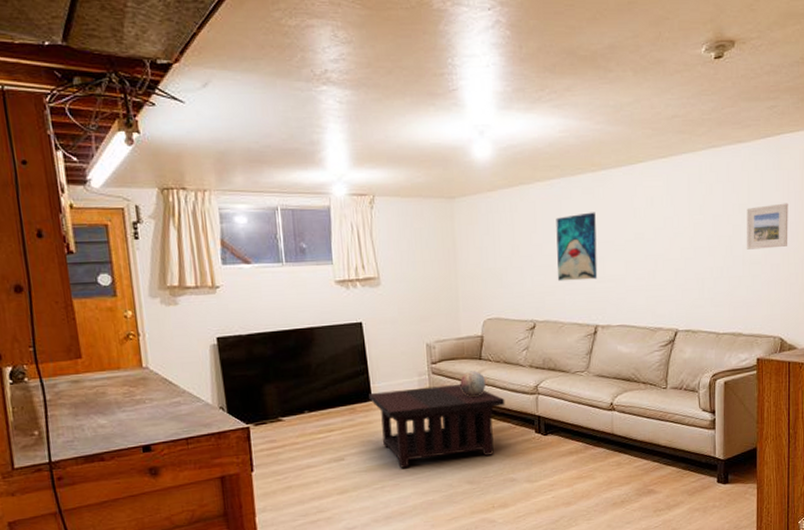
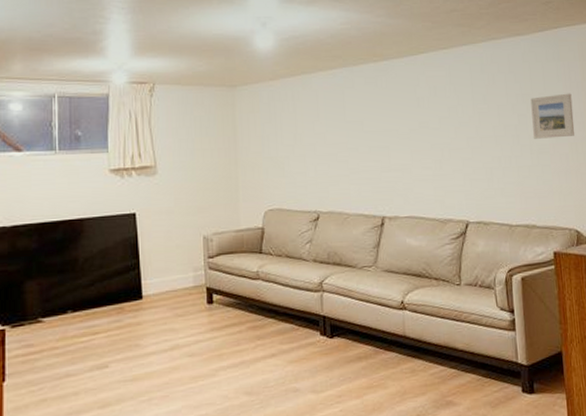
coffee table: present [369,383,505,468] -> none [139,280,288,377]
decorative orb: present [460,371,486,397] -> none [238,265,267,295]
wall art: present [556,212,598,282] -> none [339,101,383,171]

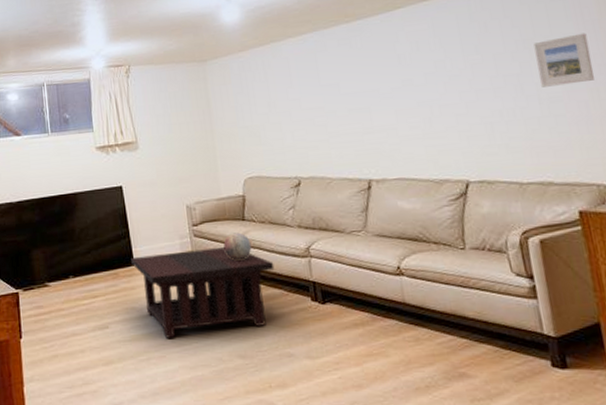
coffee table: none [139,280,288,377] -> present [131,246,275,338]
decorative orb: none [238,265,267,295] -> present [223,232,252,261]

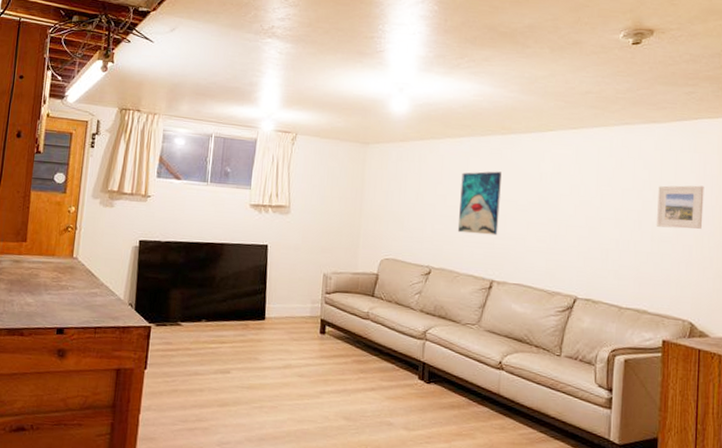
coffee table: present [131,246,275,338] -> none [262,312,392,394]
decorative orb: present [223,232,252,261] -> none [350,306,376,332]
wall art: none [312,62,365,135] -> present [457,171,502,236]

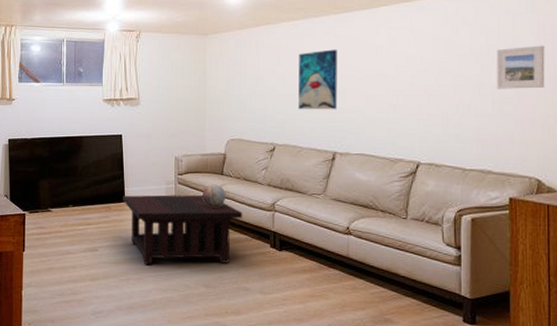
coffee table: none [262,312,392,394] -> present [123,194,243,265]
decorative orb: none [350,306,376,332] -> present [202,184,226,208]

